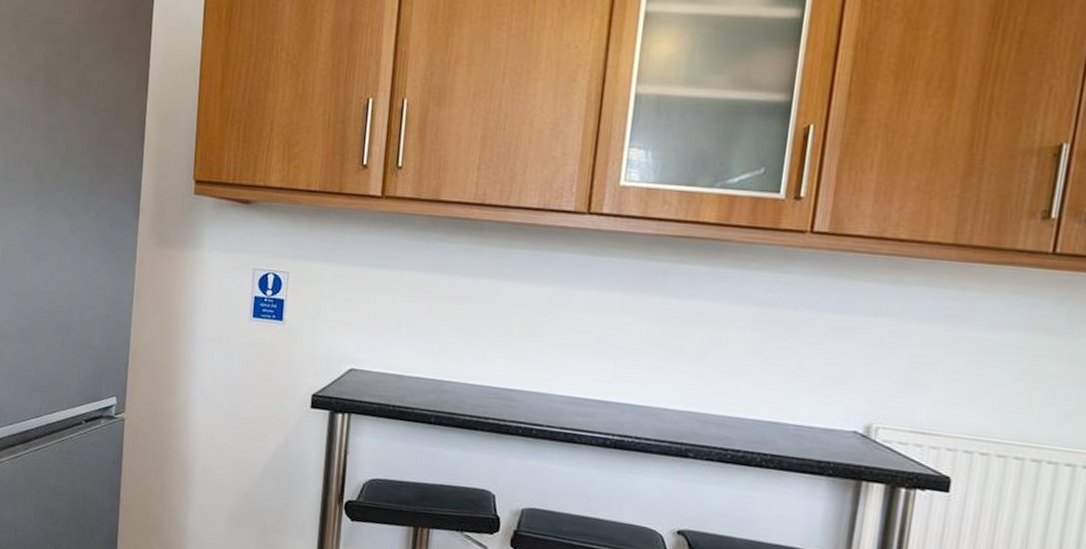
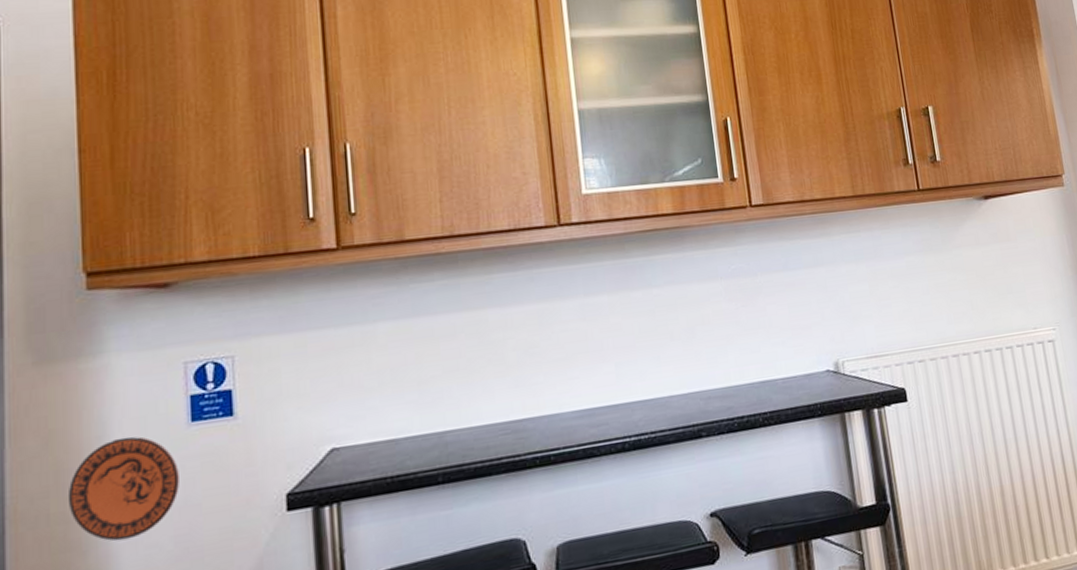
decorative plate: none [167,316,240,394] -> present [67,436,179,542]

